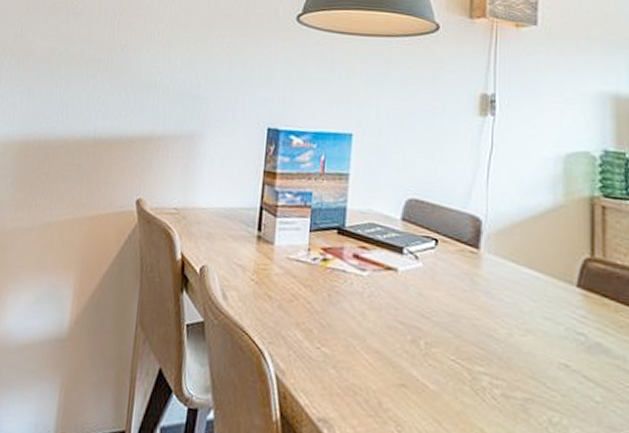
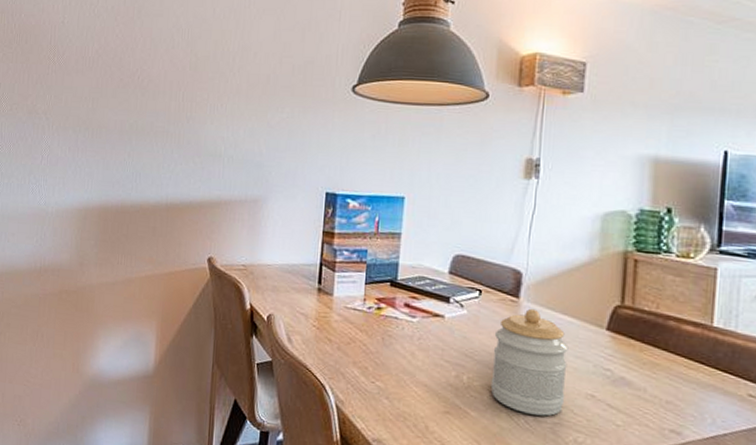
jar: none [451,261,536,391] -> present [490,308,569,417]

